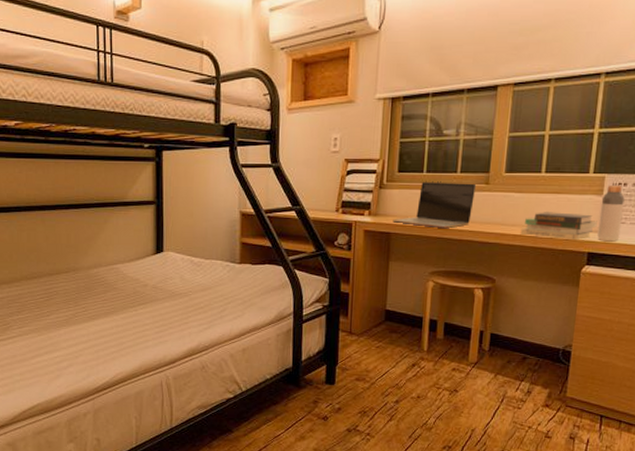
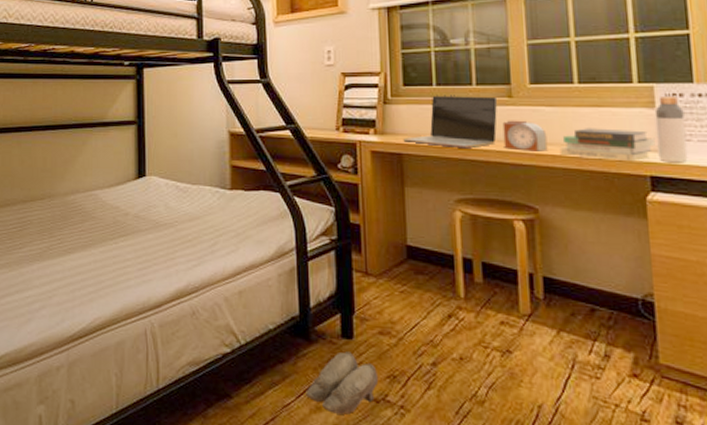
slippers: none [293,394,352,441] -> present [305,352,379,415]
alarm clock: none [476,204,512,232] -> present [502,120,548,152]

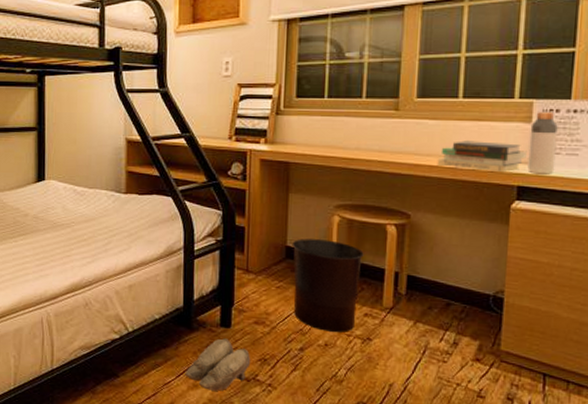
laptop: present [403,96,498,149] -> none [292,108,385,159]
waste bin: none [412,237,492,344] -> present [291,238,364,332]
alarm clock: present [502,120,548,152] -> none [385,132,427,162]

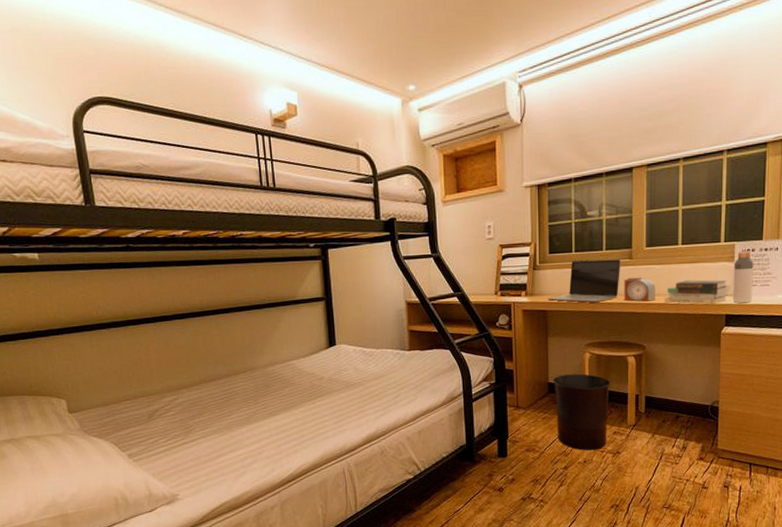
slippers: present [185,338,251,391] -> none [471,467,525,512]
laptop: none [292,108,385,159] -> present [548,259,621,303]
alarm clock: none [385,132,427,162] -> present [624,277,656,302]

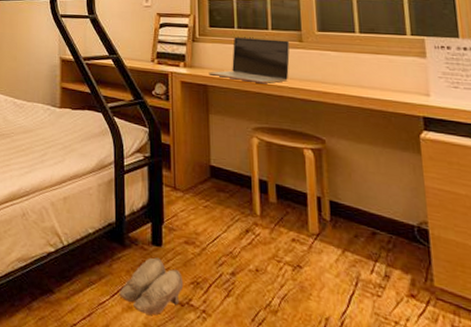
slippers: none [471,467,525,512] -> present [119,257,184,315]
waste bin: present [552,374,611,450] -> none [215,158,285,258]
alarm clock: present [624,277,656,302] -> none [294,61,333,90]
books: present [664,280,732,305] -> none [343,72,427,104]
bottle: present [732,251,754,305] -> none [425,47,456,108]

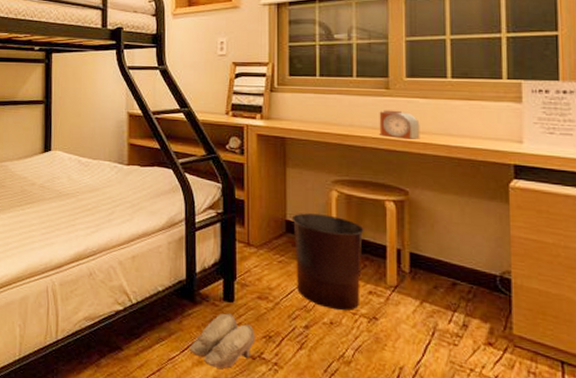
laptop: present [209,37,290,84] -> none [287,86,376,135]
waste bin: none [215,158,285,258] -> present [291,213,364,310]
alarm clock: none [294,61,333,90] -> present [379,110,420,139]

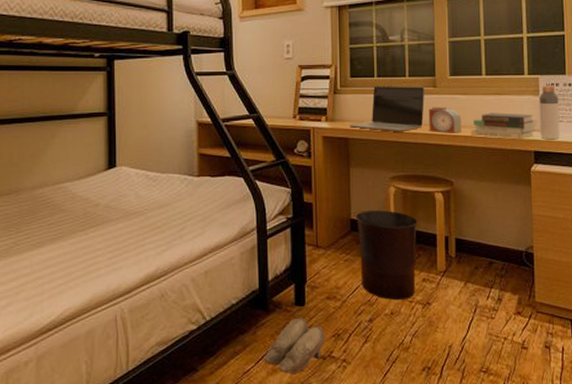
laptop: none [287,86,376,135] -> present [349,86,425,132]
books: none [431,119,520,152] -> present [470,113,539,140]
bottle: none [521,91,550,155] -> present [539,85,560,141]

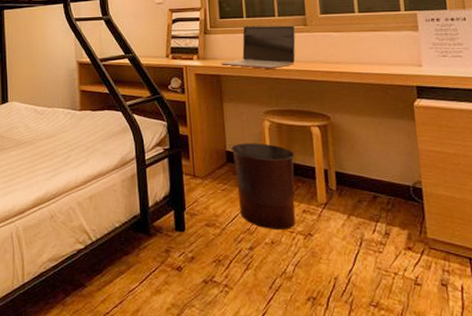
slippers: present [264,317,326,374] -> none [147,242,207,295]
alarm clock: present [428,107,462,133] -> none [300,44,336,69]
books: present [470,113,539,140] -> none [345,48,420,75]
bottle: present [539,85,560,141] -> none [418,20,445,76]

